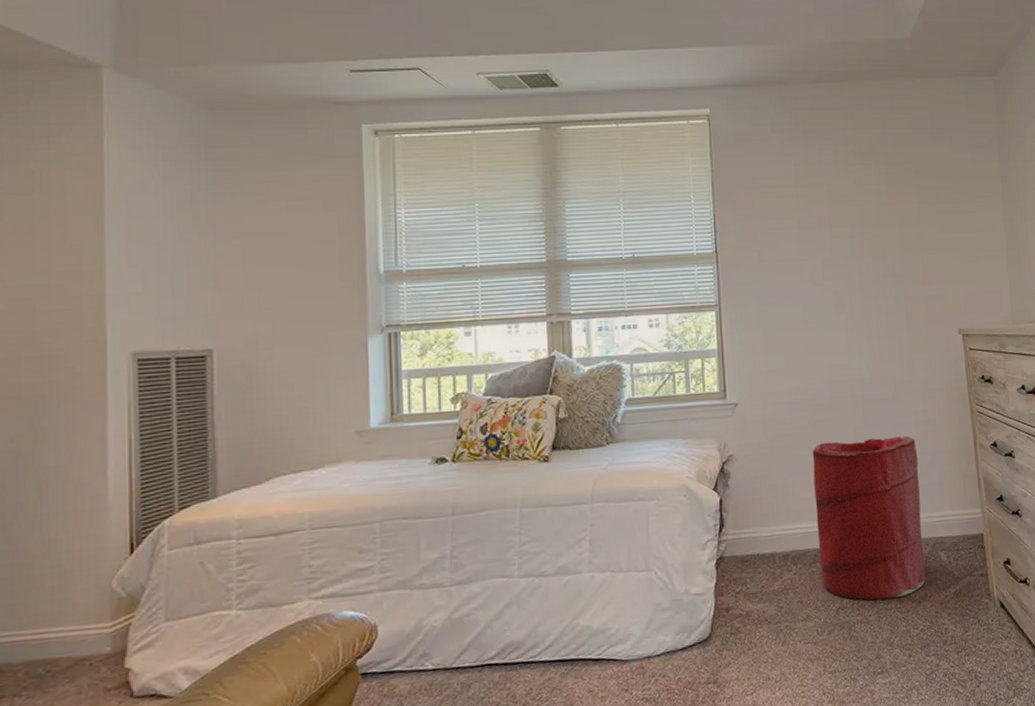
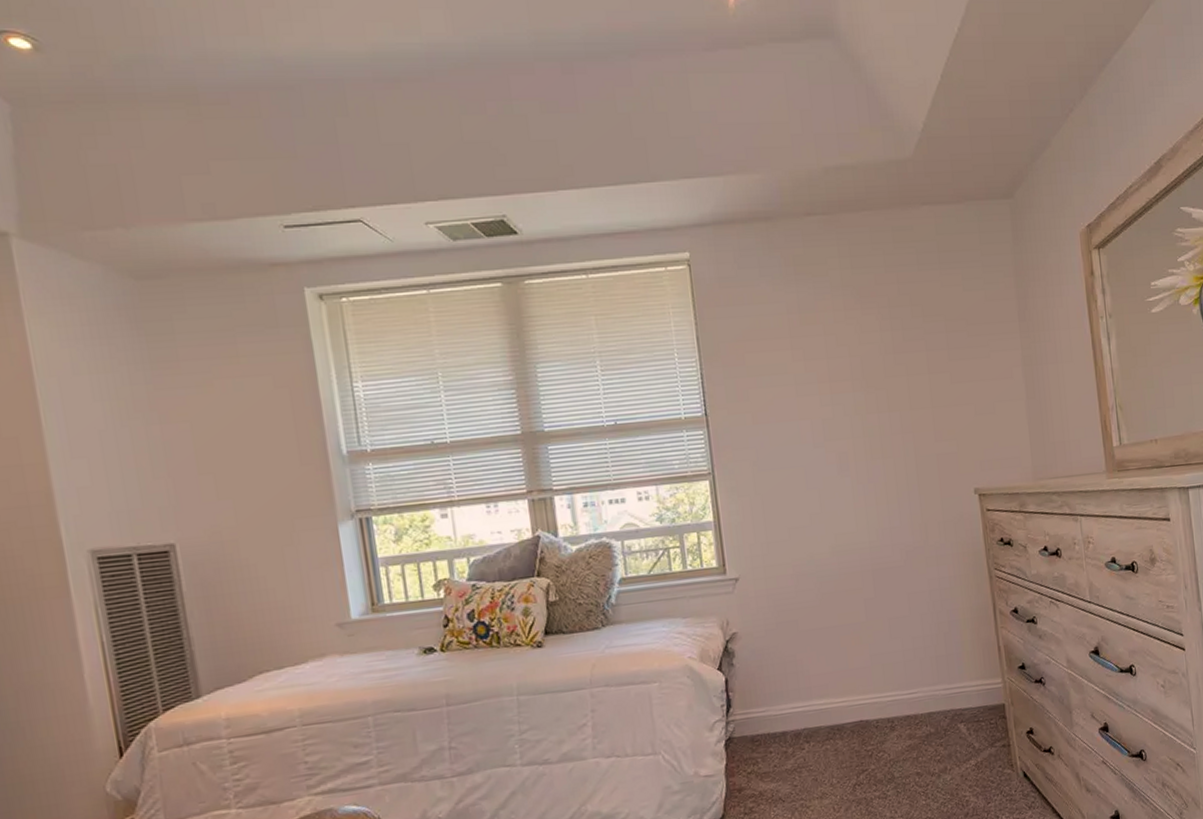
laundry hamper: present [812,435,926,600] -> none [820,605,945,776]

